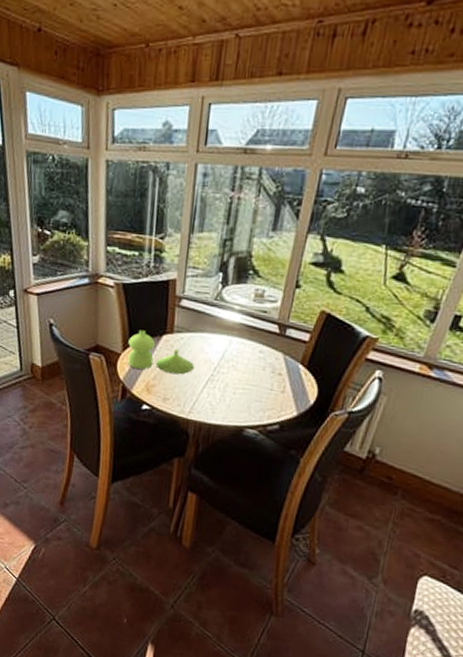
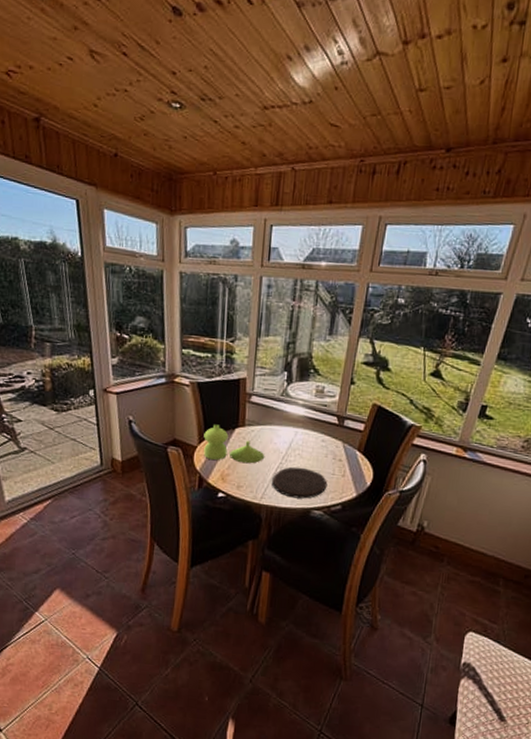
plate: none [200,379,264,416] -> present [271,466,328,499]

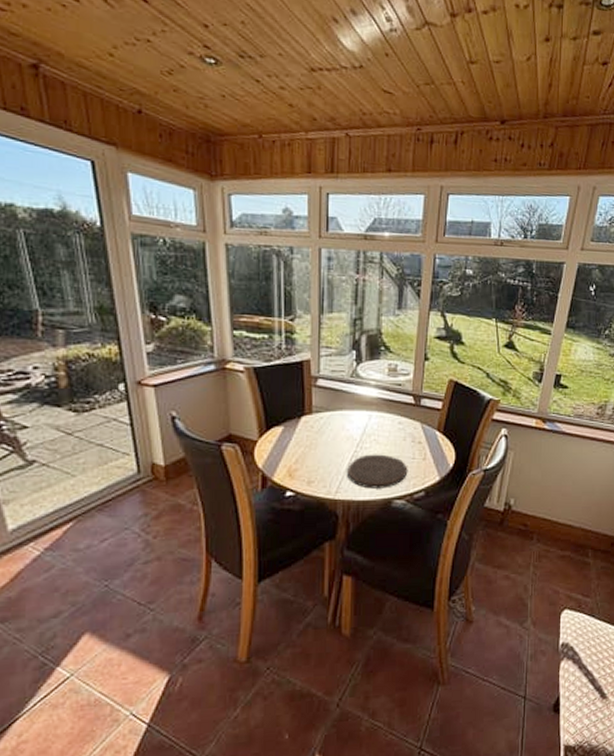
vase: present [203,424,265,464] -> none [265,413,337,455]

